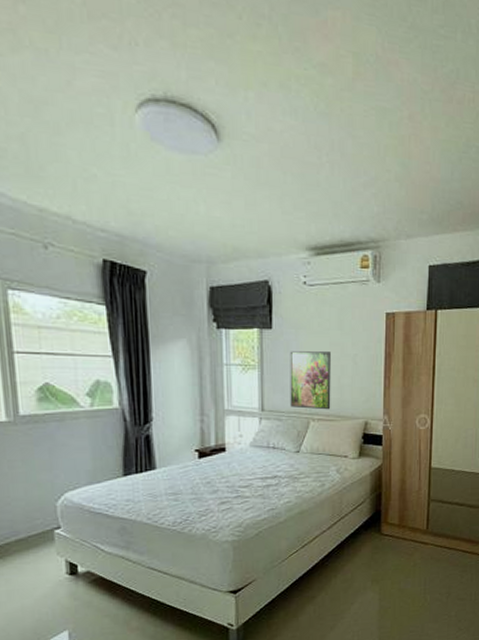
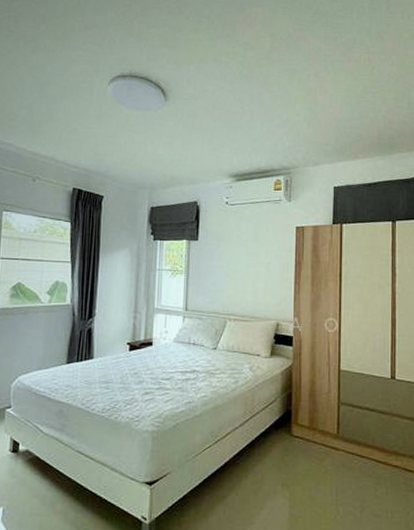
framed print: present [289,351,331,410] -> none [210,259,247,311]

